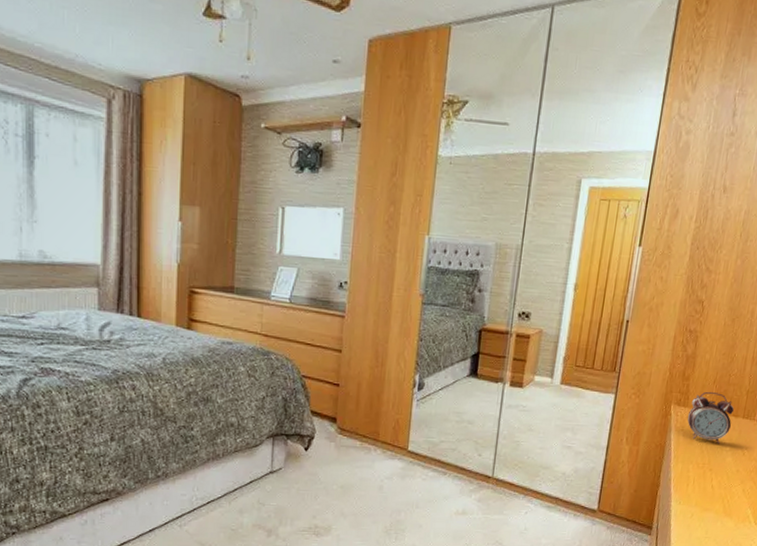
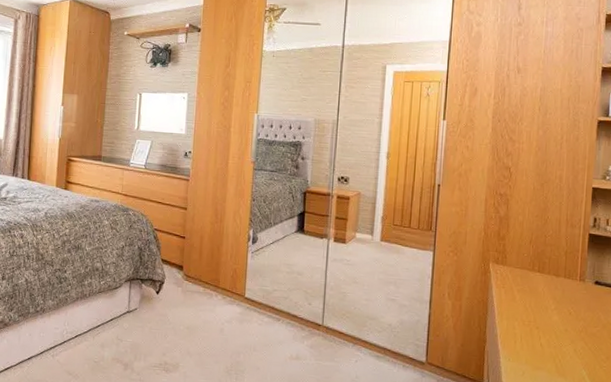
alarm clock: present [687,391,734,444] -> none [507,251,554,303]

